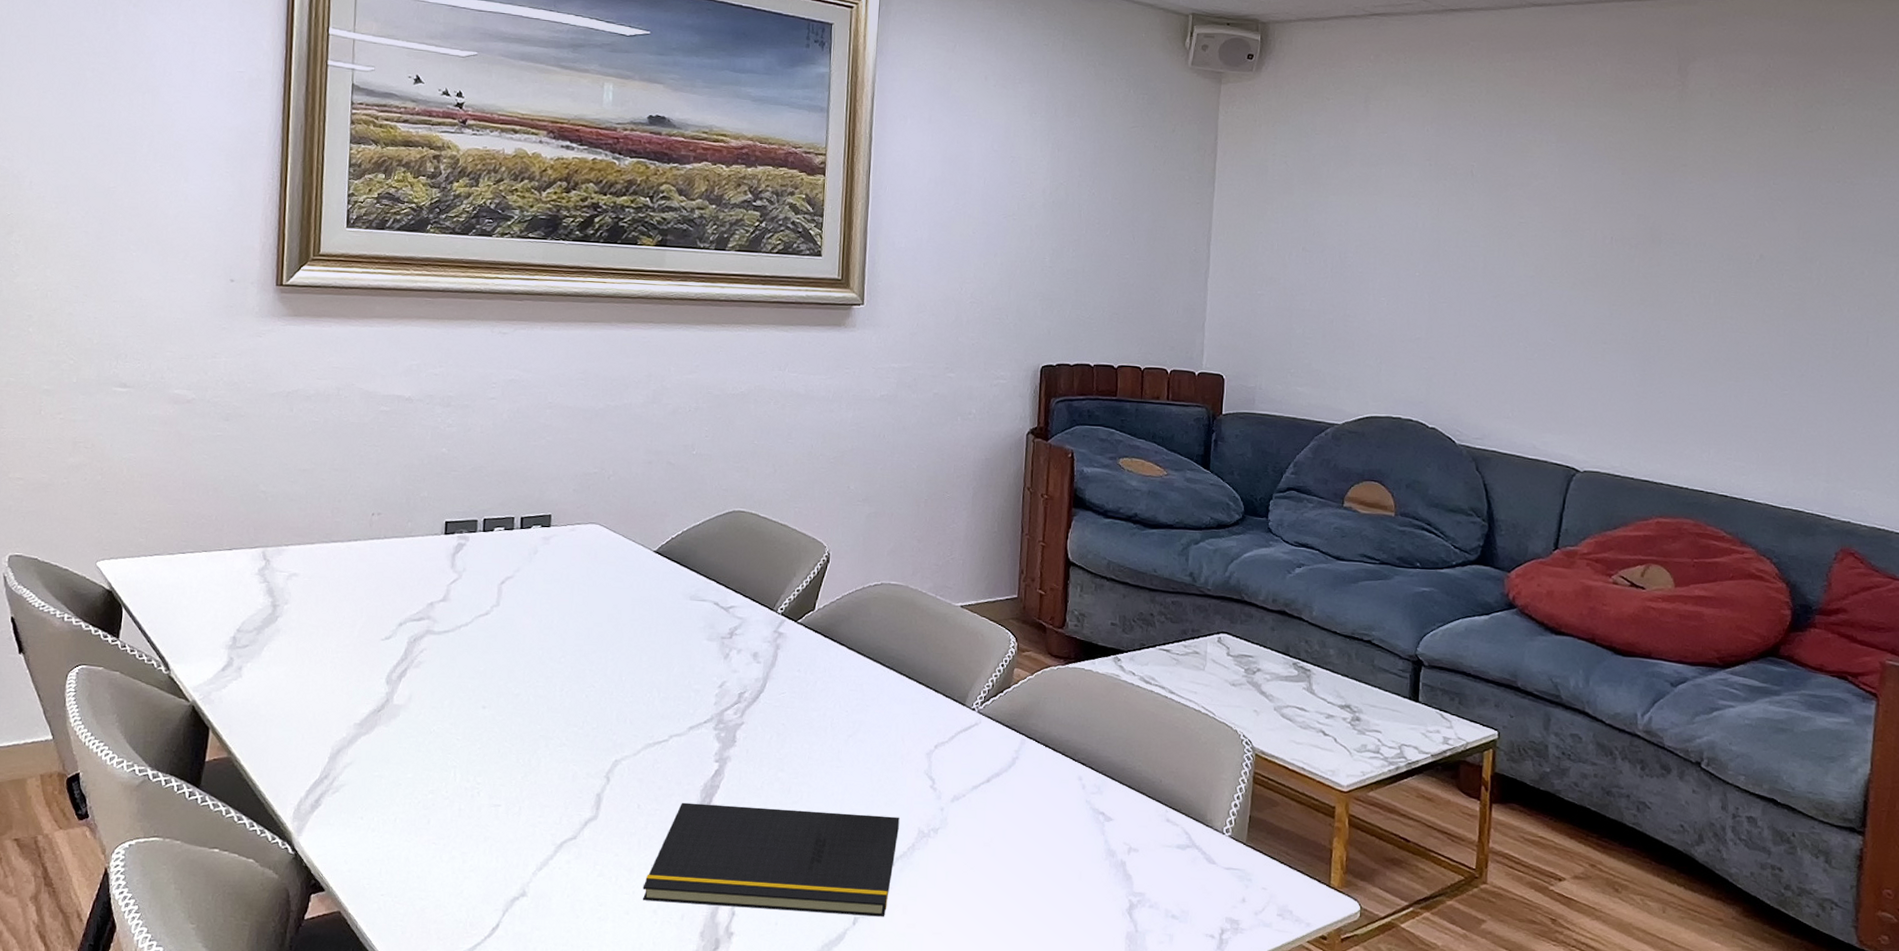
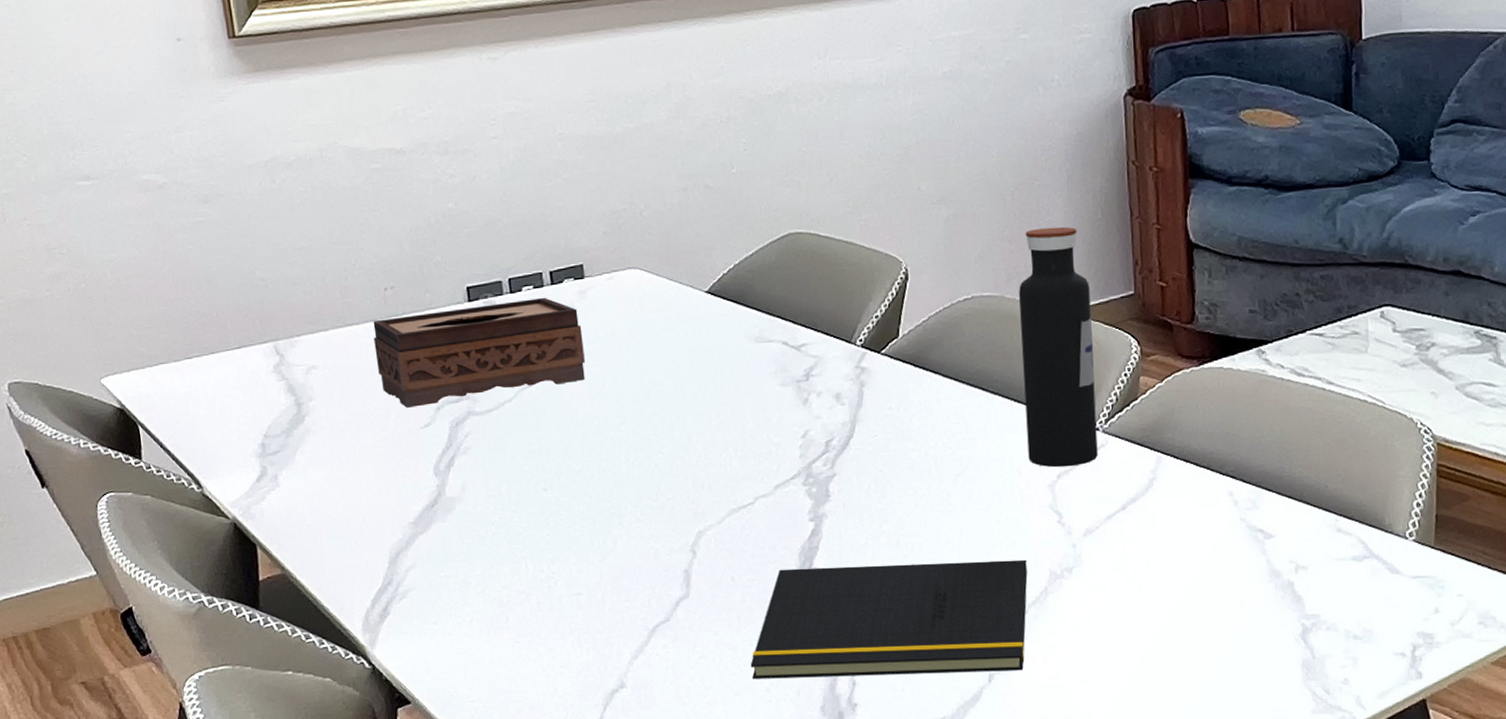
tissue box: none [352,538,541,621] -> present [373,297,585,408]
water bottle: none [912,533,981,740] -> present [1019,226,1098,468]

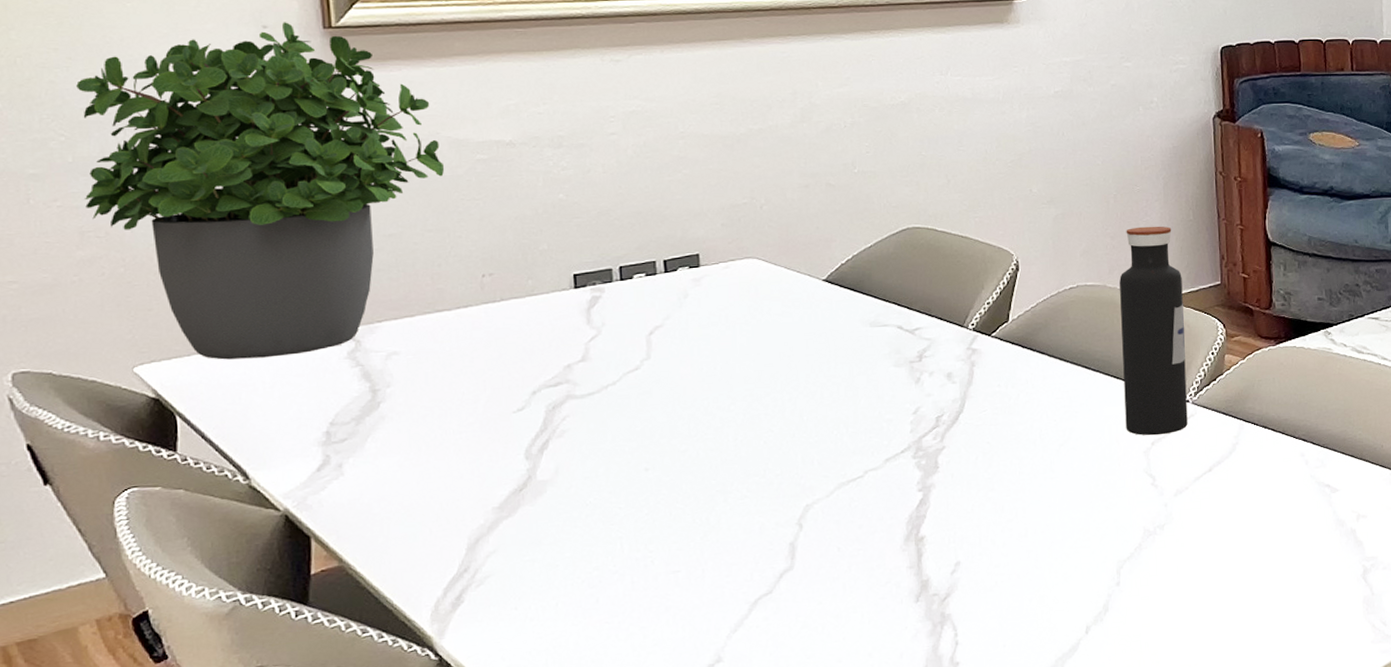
potted plant: none [31,33,344,373] -> present [76,22,445,360]
tissue box: present [373,297,585,408] -> none [466,284,696,392]
notepad: present [750,559,1028,679] -> none [853,519,1123,646]

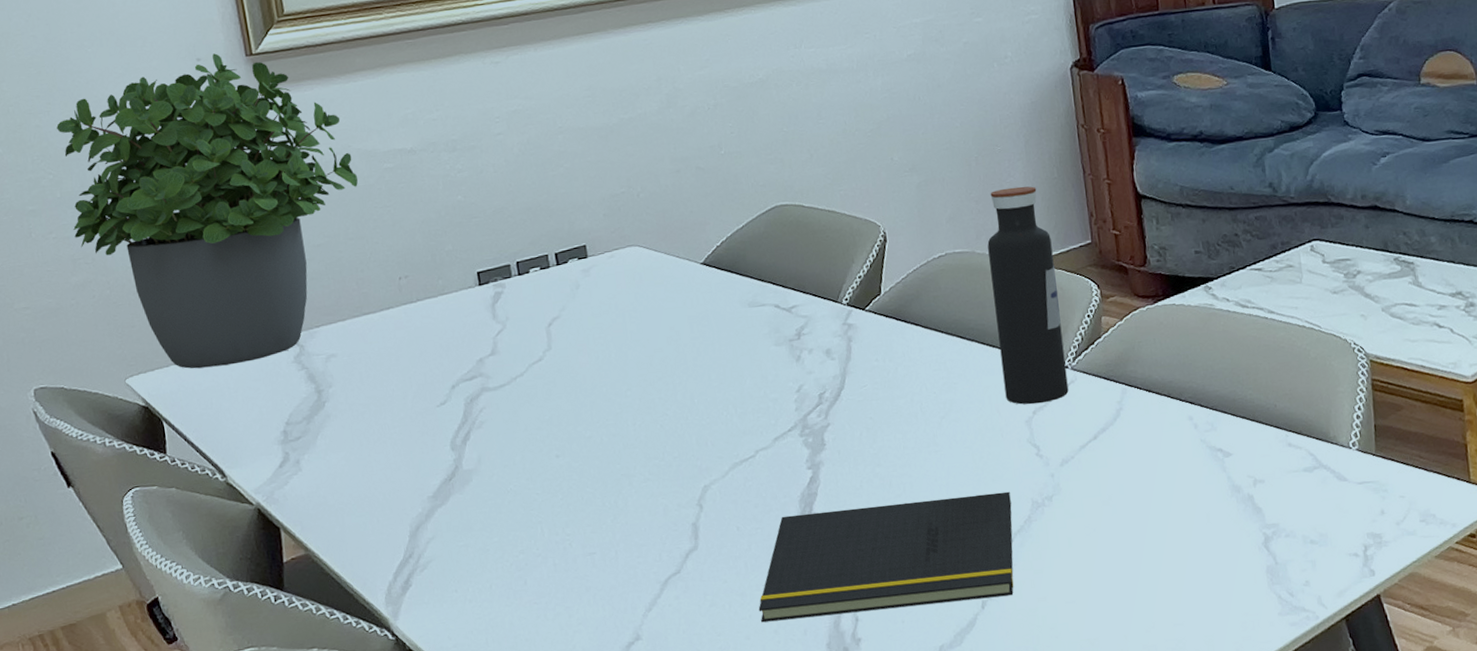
notepad: none [853,519,1123,646] -> present [758,491,1014,623]

